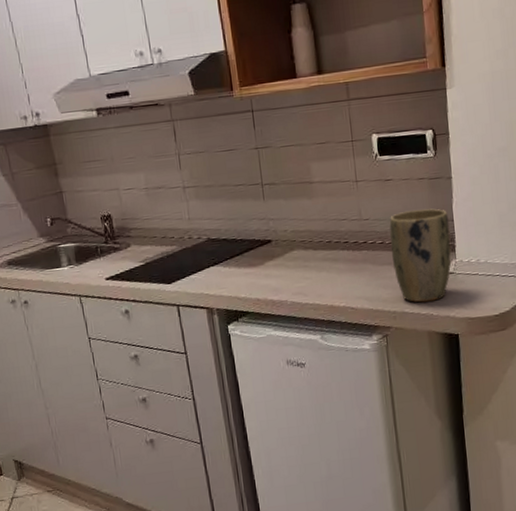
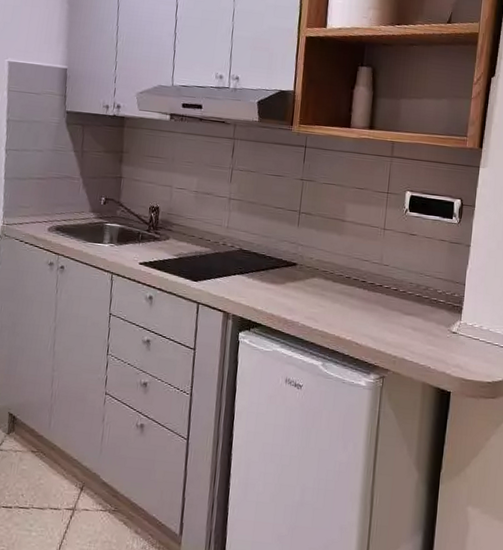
plant pot: present [389,208,452,303] -> none [402,266,461,355]

